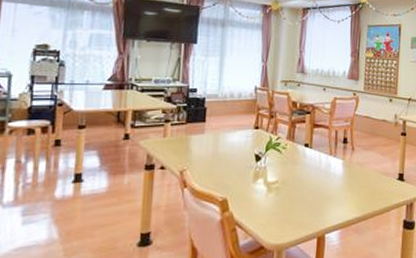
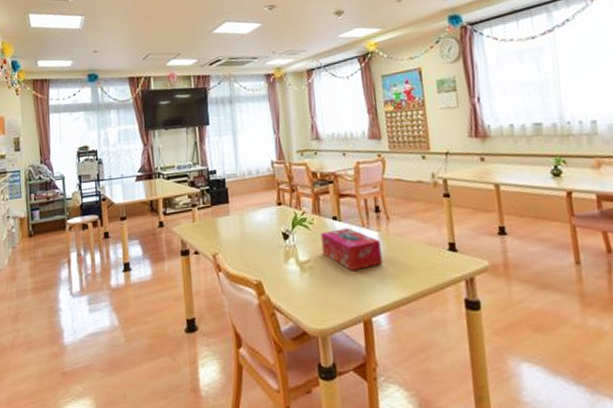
tissue box: none [290,155,343,194] -> present [320,228,383,272]

